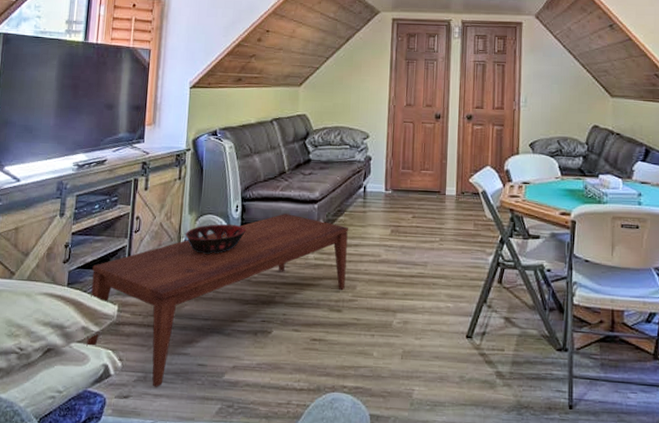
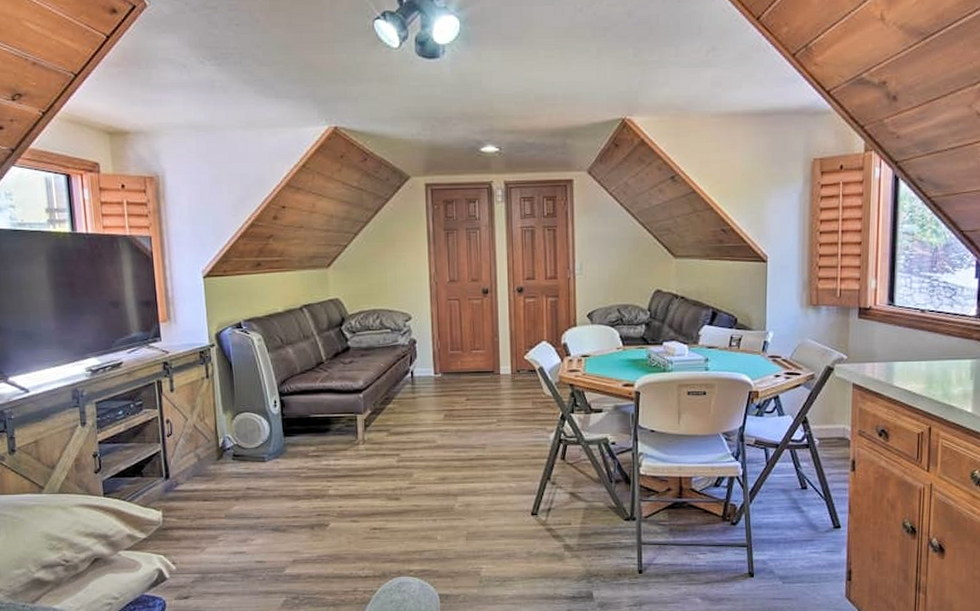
coffee table: present [86,214,349,387] -> none [127,406,401,586]
decorative bowl: present [186,223,246,254] -> none [223,420,289,453]

